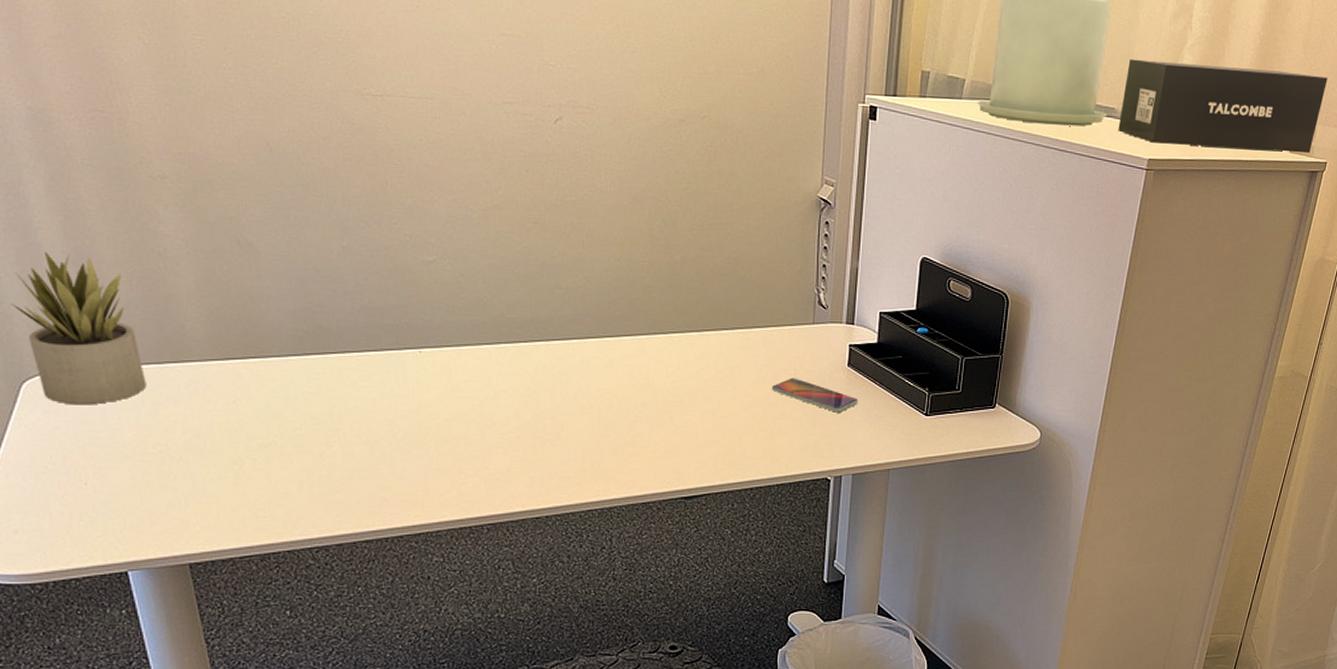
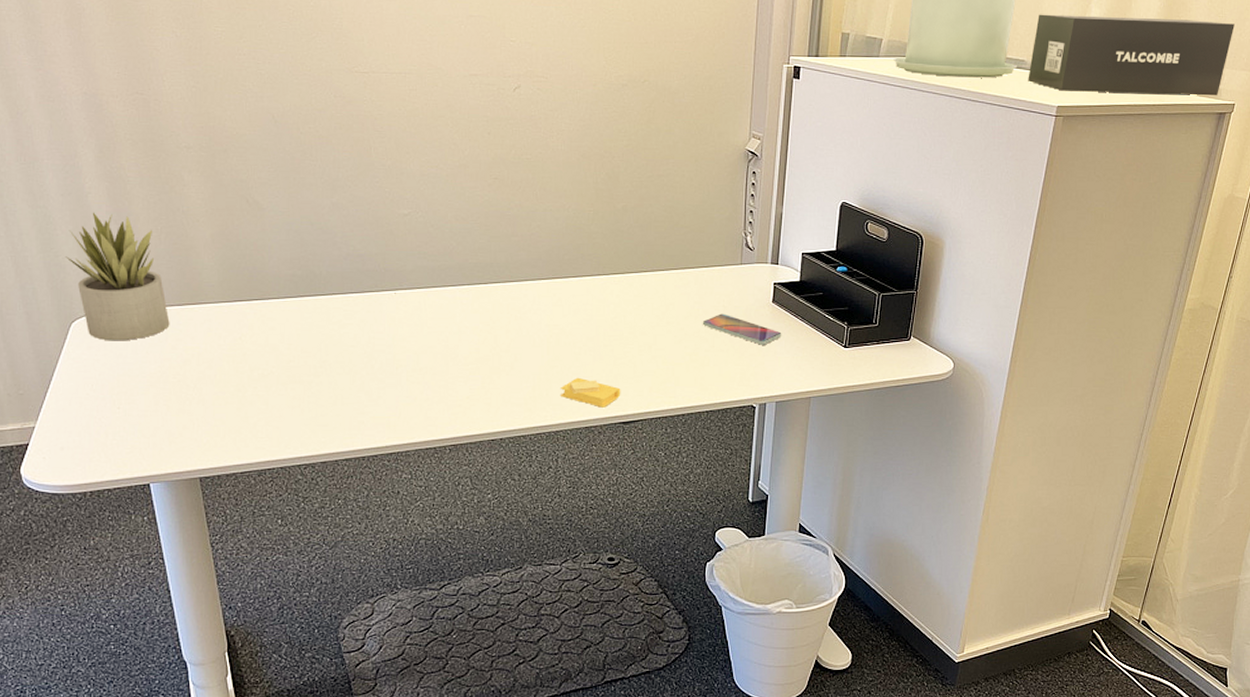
sticky notes: none [613,447,682,481] -> present [560,377,621,408]

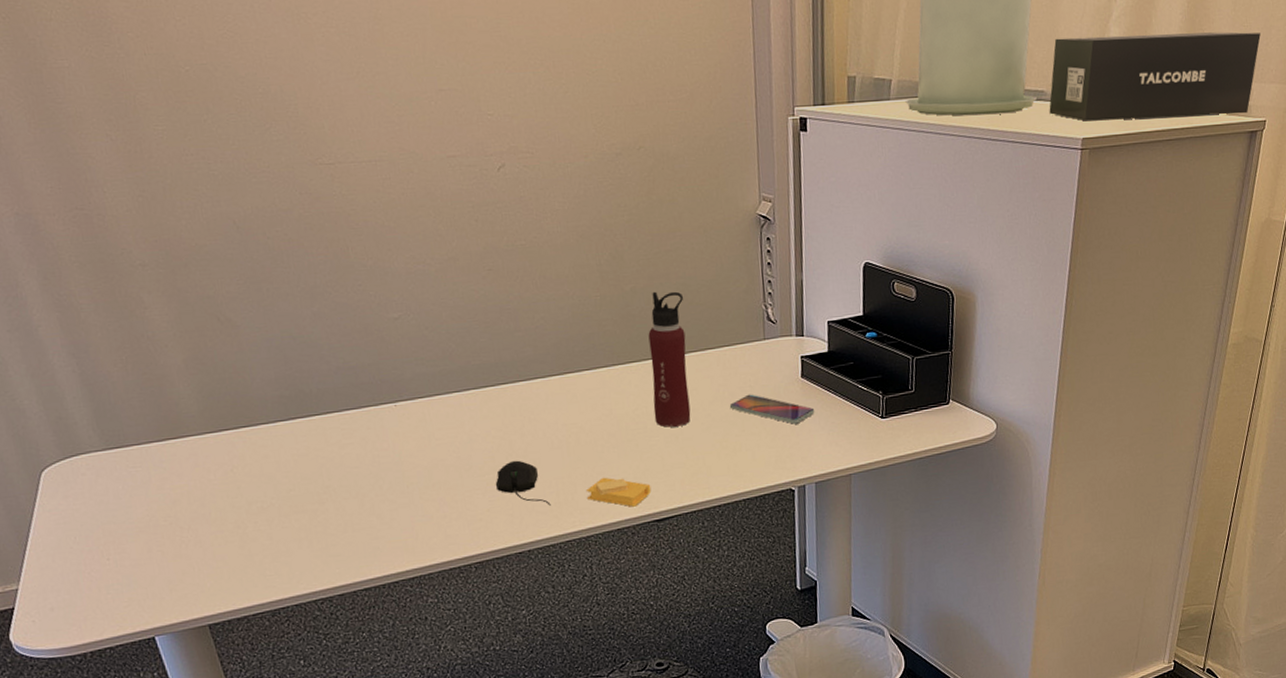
succulent plant: present [66,212,170,341] -> none [22,346,152,487]
computer mouse: none [477,354,526,399] -> present [495,460,551,506]
water bottle: none [631,211,669,337] -> present [648,291,691,427]

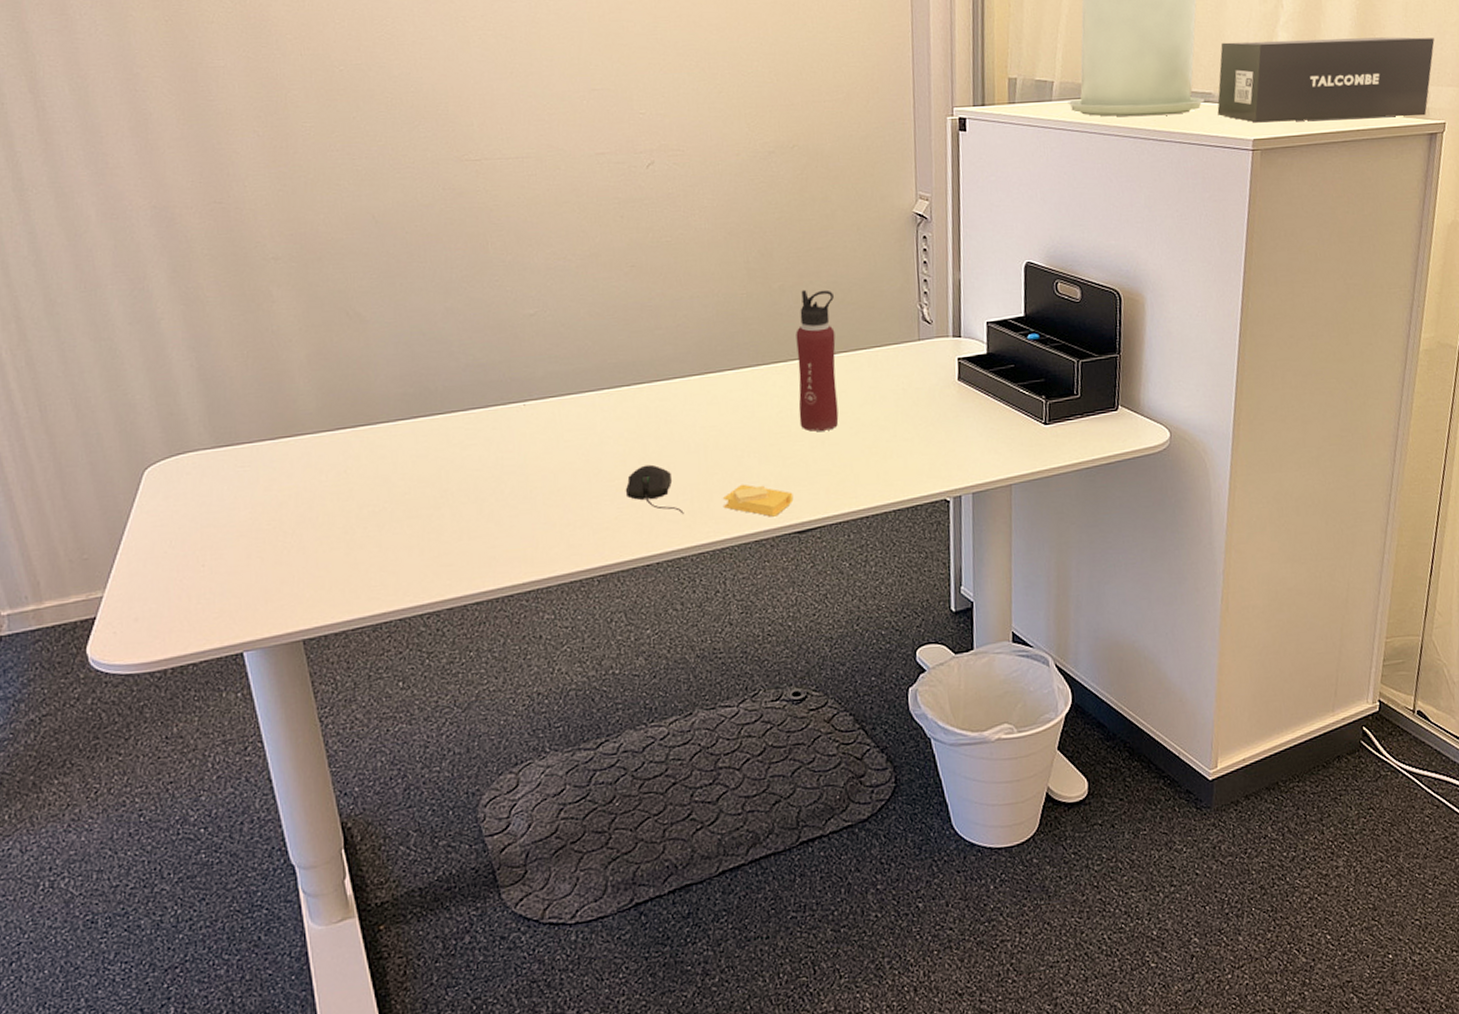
smartphone: present [729,394,815,424] -> none [880,397,973,430]

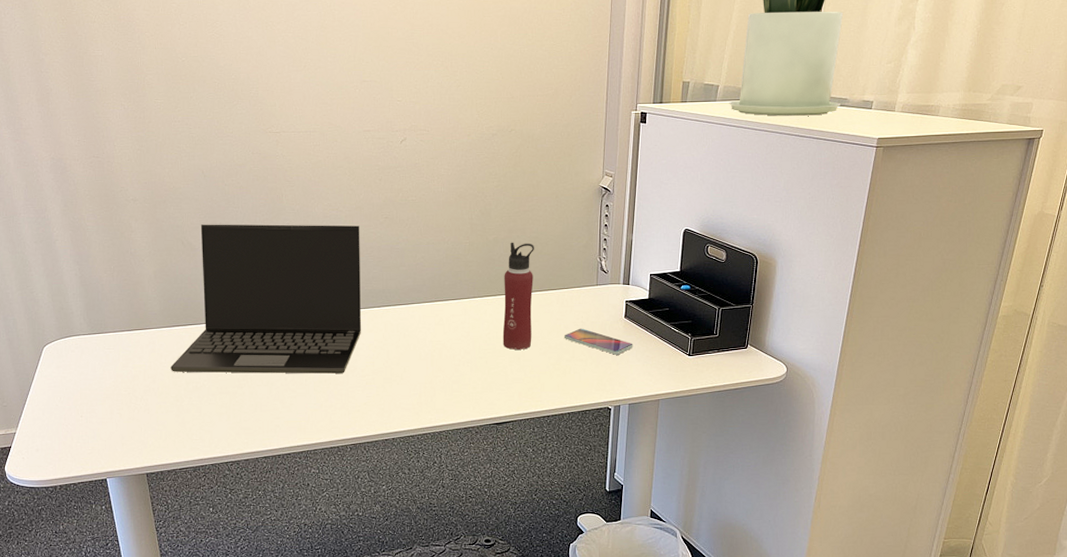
laptop: none [334,278,606,493] -> present [170,224,361,374]
computer mouse: present [625,464,684,514] -> none [372,366,414,404]
sticky notes: present [722,484,794,517] -> none [442,385,494,411]
smartphone: none [880,397,973,430] -> present [563,328,633,355]
box: present [1217,37,1435,123] -> none [850,56,1042,125]

